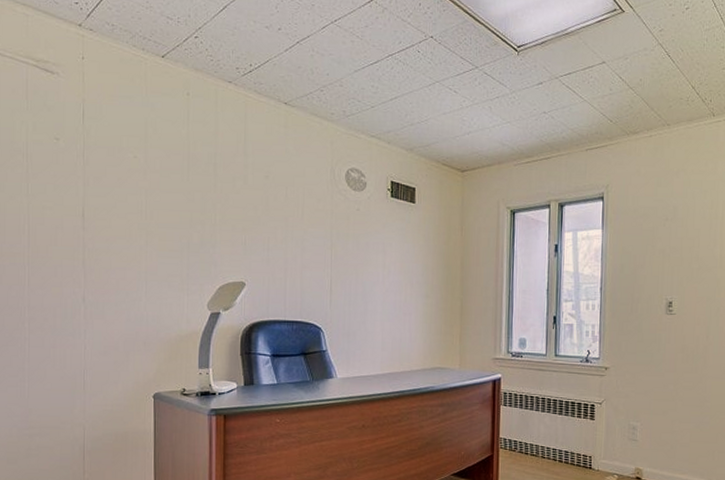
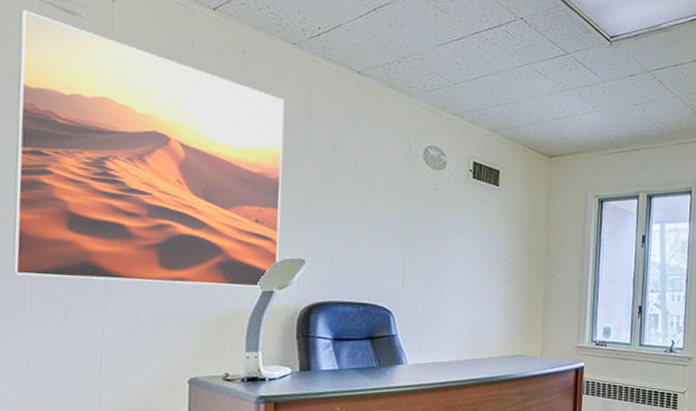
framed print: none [13,73,224,309] -> present [12,9,285,287]

